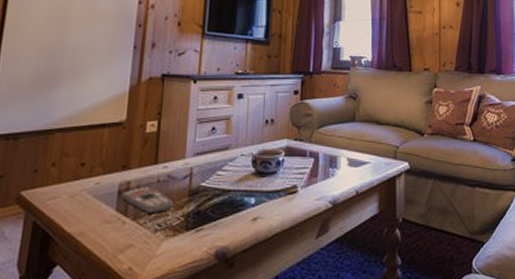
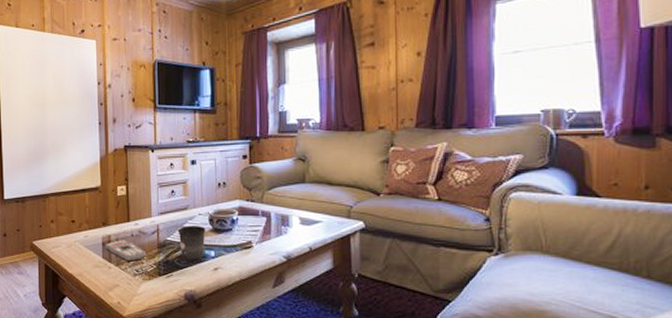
mug: none [214,168,248,212] -> present [177,226,206,262]

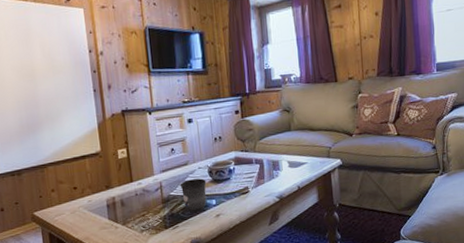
remote control: present [105,240,147,262] -> none [109,200,152,220]

